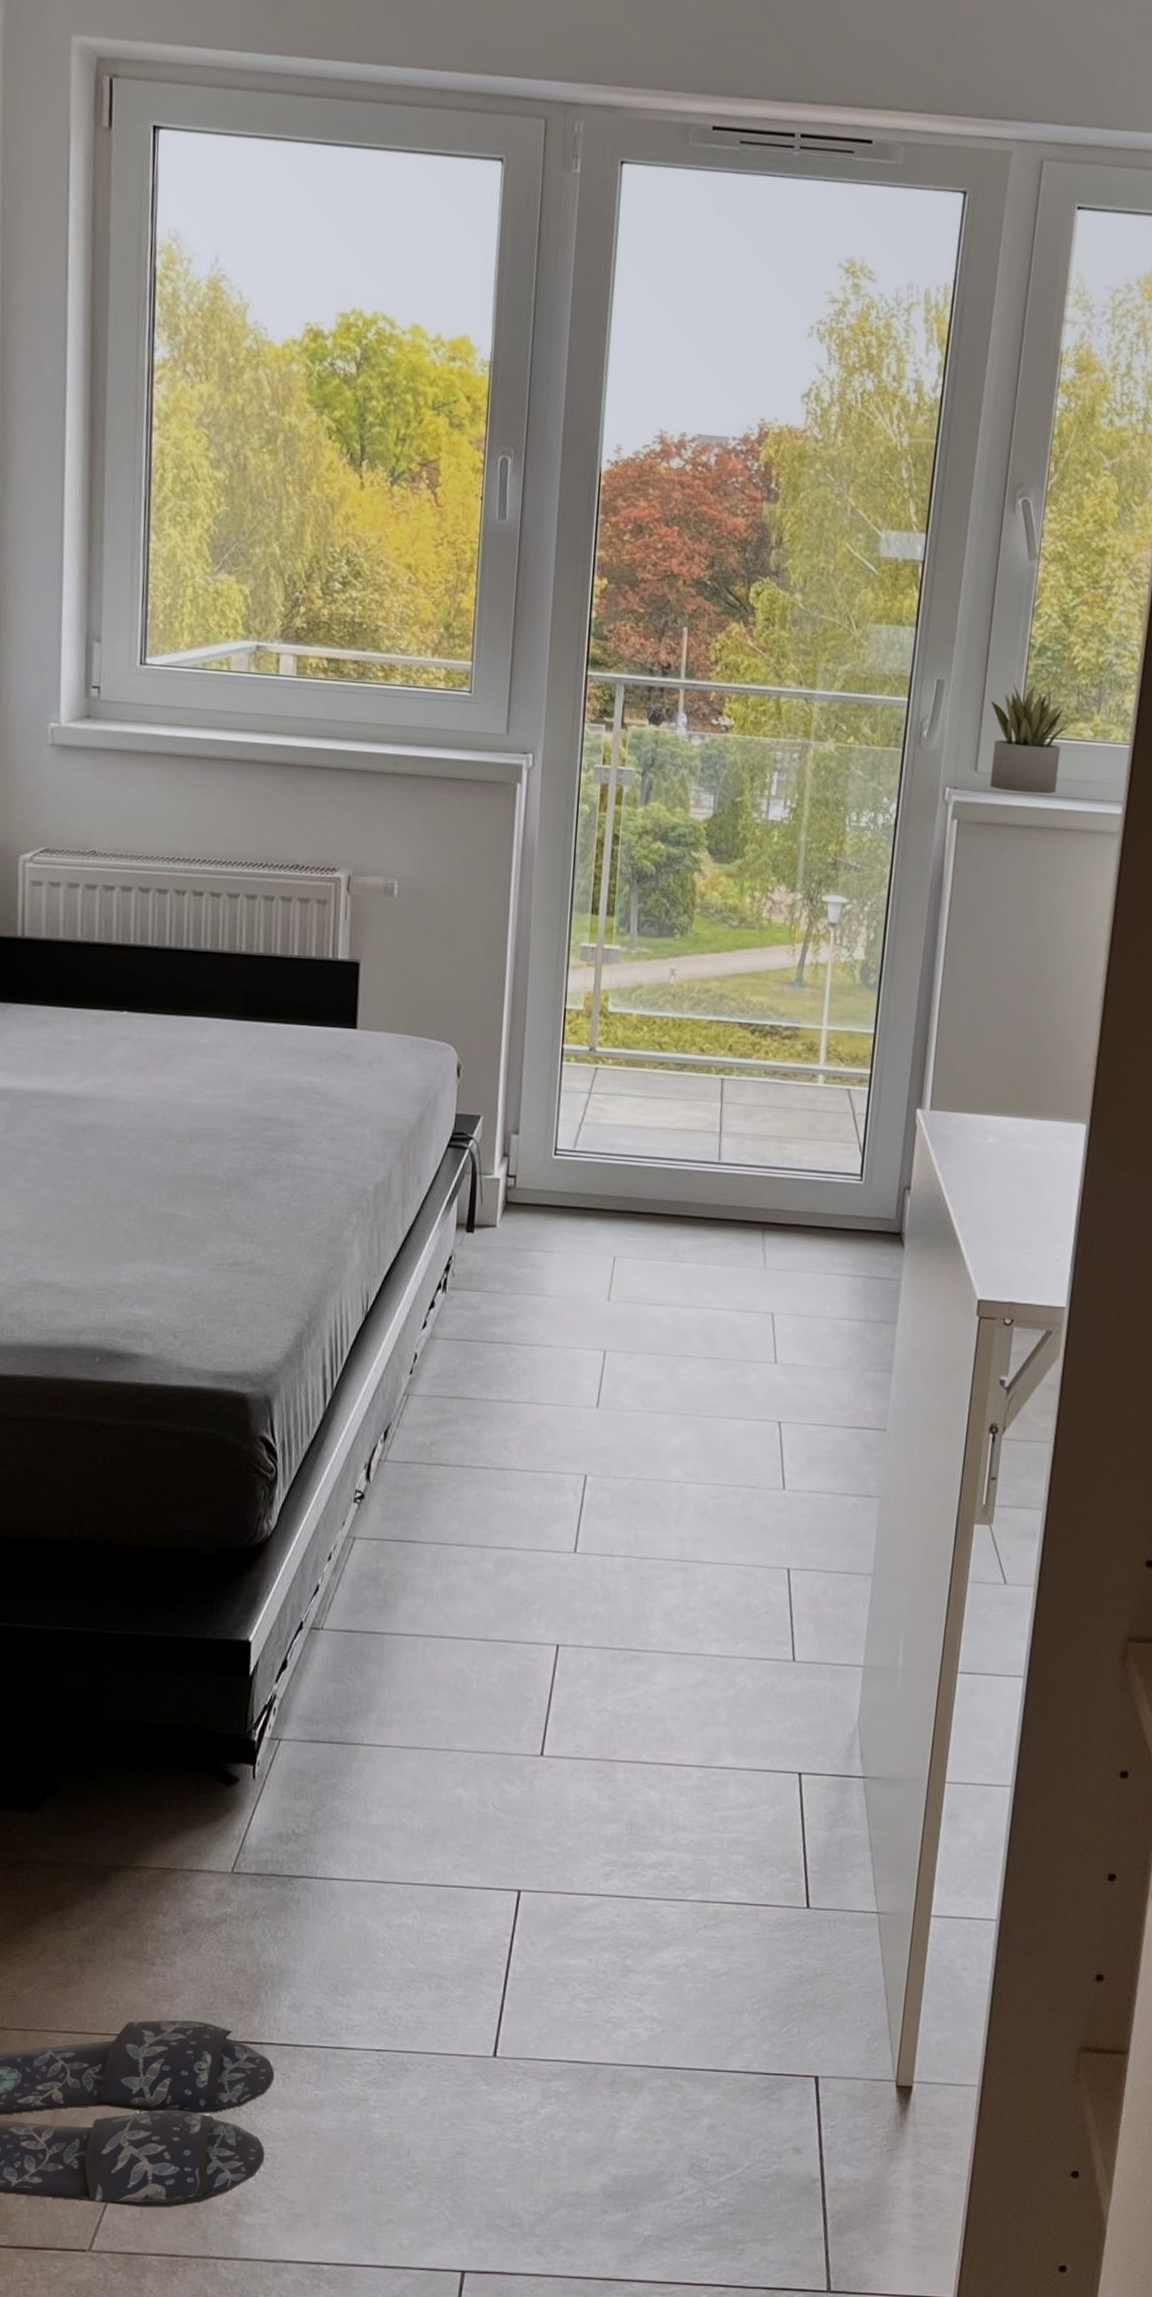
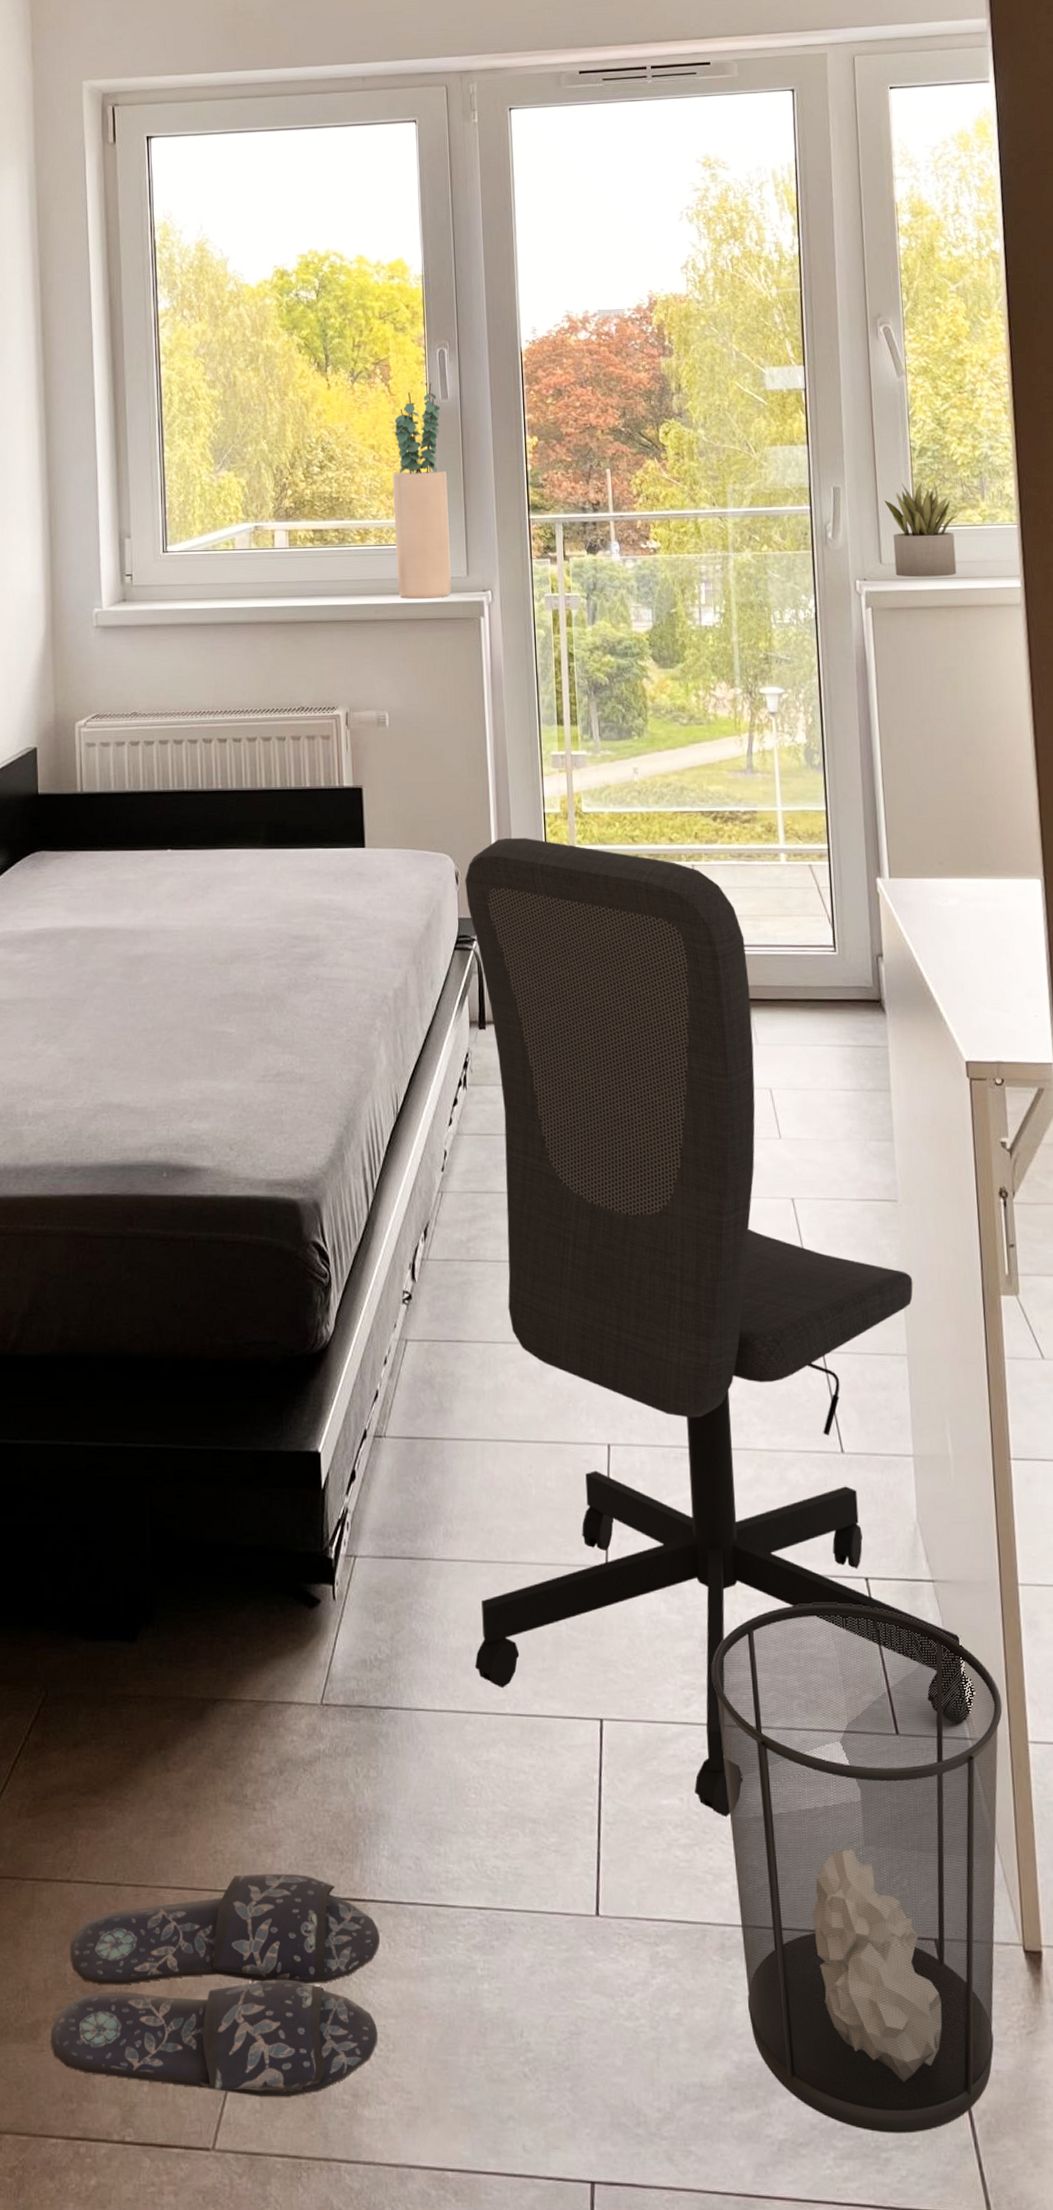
office chair: none [396,1032,890,1975] -> present [465,837,976,1817]
vase: none [423,497,496,756] -> present [392,382,451,600]
waste bin: none [630,1794,912,2230] -> present [711,1603,1003,2134]

